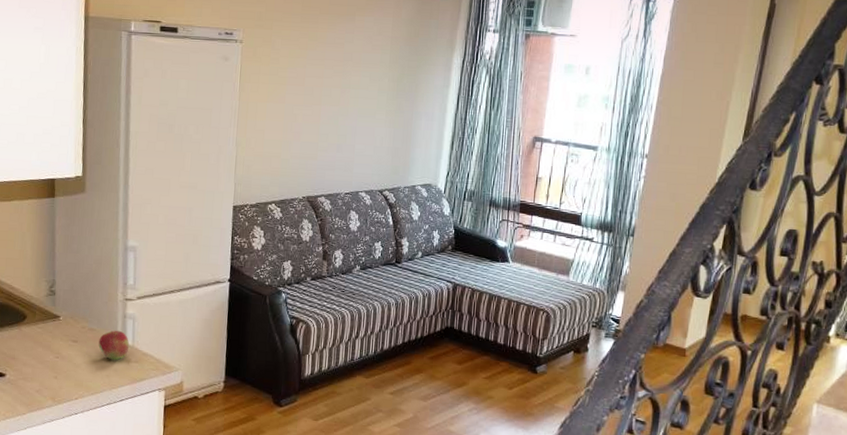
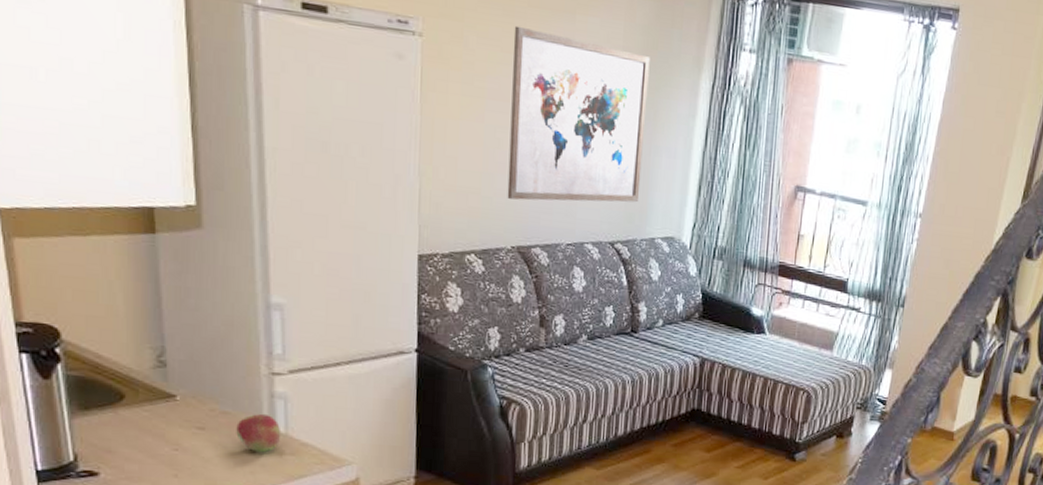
wall art: none [300,29,413,160] -> present [507,25,650,203]

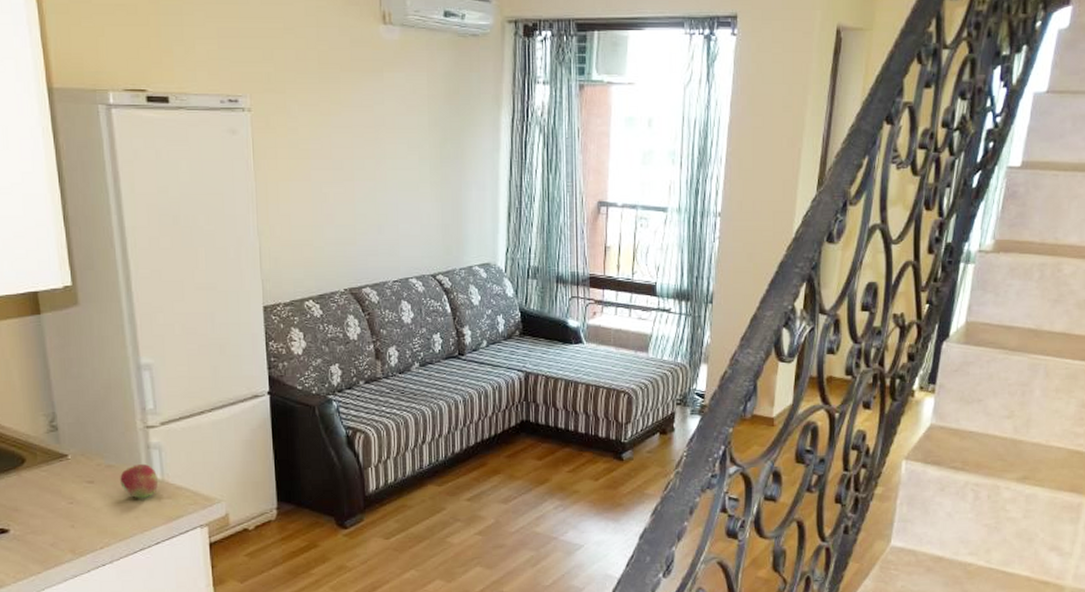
wall art: present [507,25,650,203] -> none [330,90,455,246]

